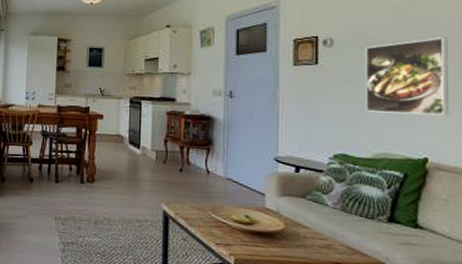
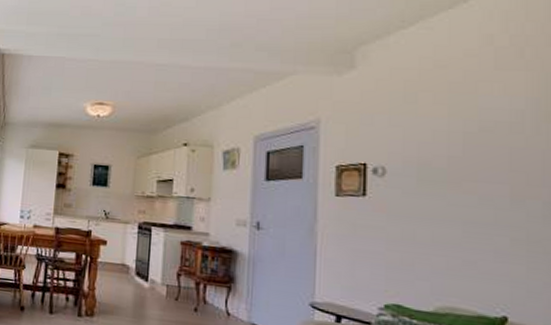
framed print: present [365,37,450,116] -> none [425,171,536,267]

